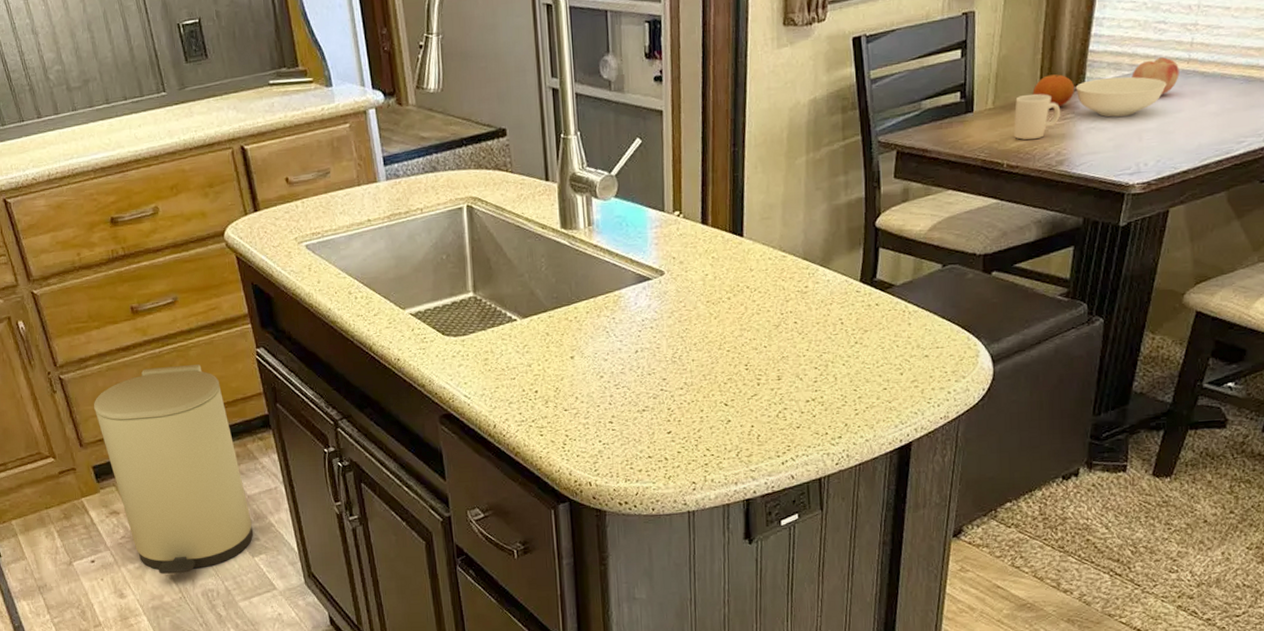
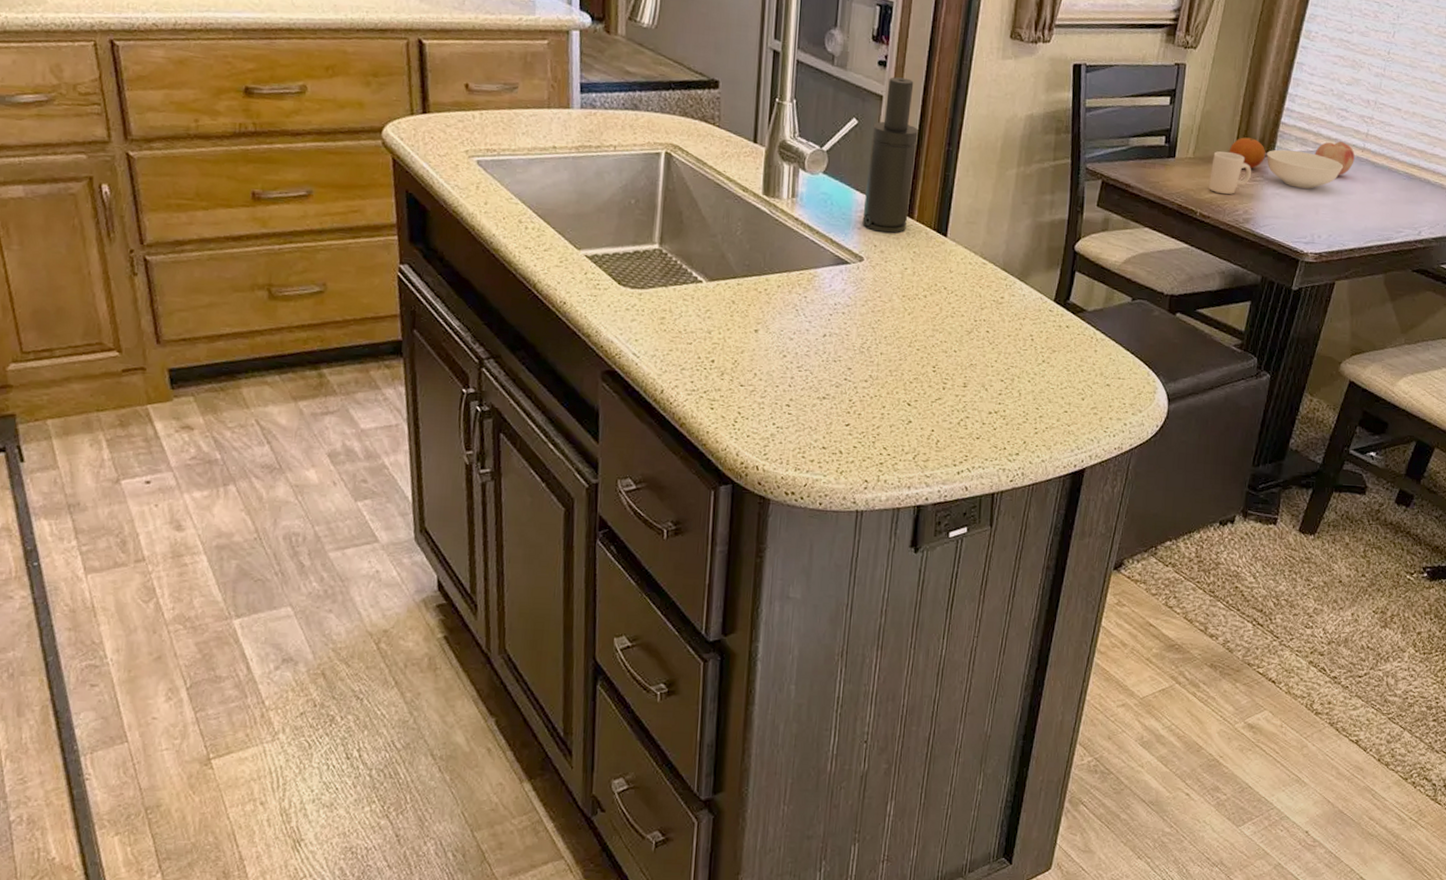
pedal bin: present [93,364,254,574] -> none [182,265,361,510]
soap dispenser: none [656,88,703,244] -> present [862,77,918,233]

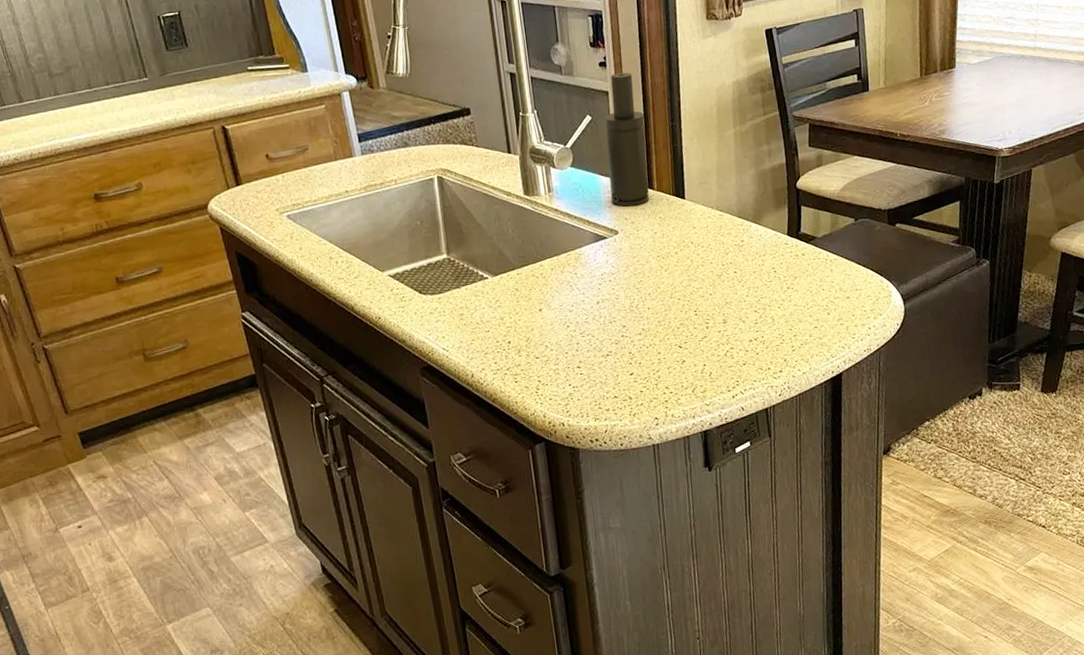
mug: present [1209,151,1252,195] -> none [902,76,939,114]
fruit: present [1229,137,1266,169] -> none [915,59,949,86]
bowl: present [1267,149,1344,189] -> none [949,61,1020,95]
fruit: present [1315,141,1355,176] -> none [992,46,1029,77]

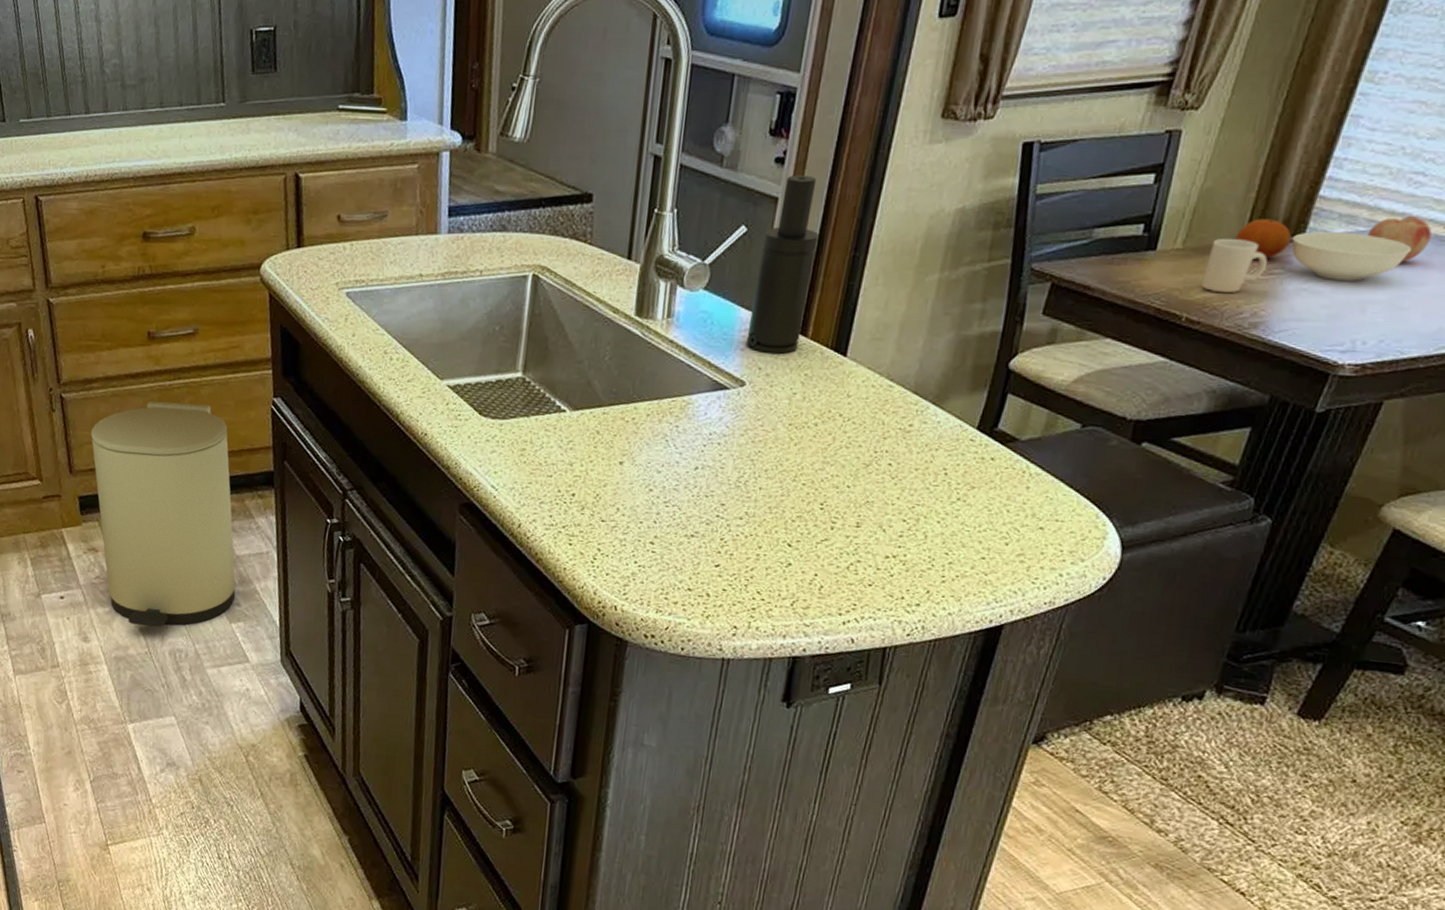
pedal bin: none [78,330,244,535] -> present [90,400,236,627]
mug: none [902,76,939,114] -> present [1202,238,1268,294]
fruit: none [915,59,949,86] -> present [1235,218,1292,258]
bowl: none [949,61,1020,95] -> present [1292,231,1412,281]
fruit: none [992,46,1029,77] -> present [1367,216,1432,262]

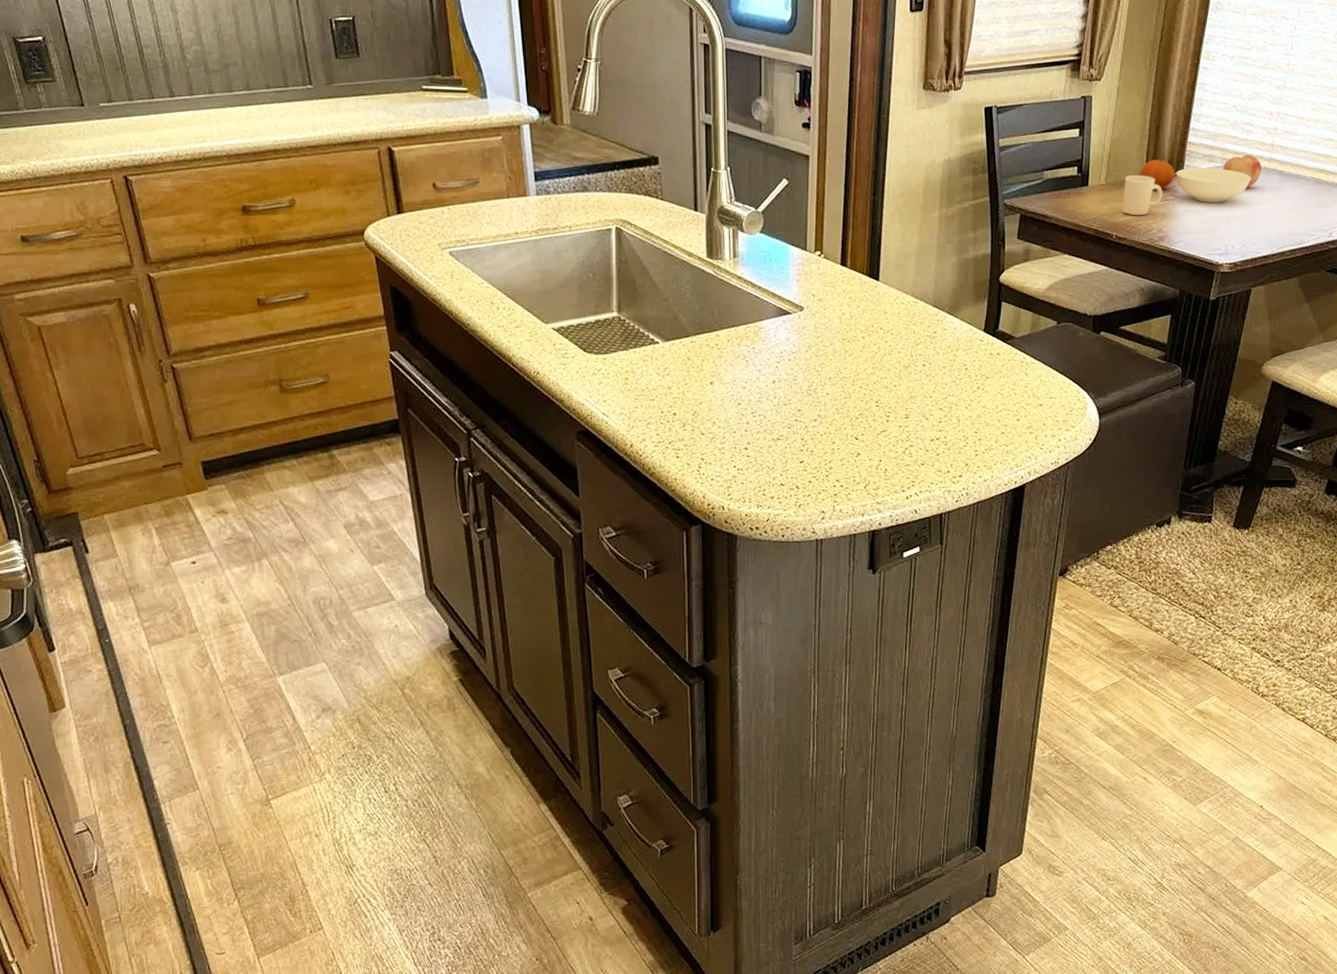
pedal bin: present [90,400,236,627] -> none [207,363,374,579]
soap dispenser: present [746,175,819,354] -> none [800,137,845,282]

